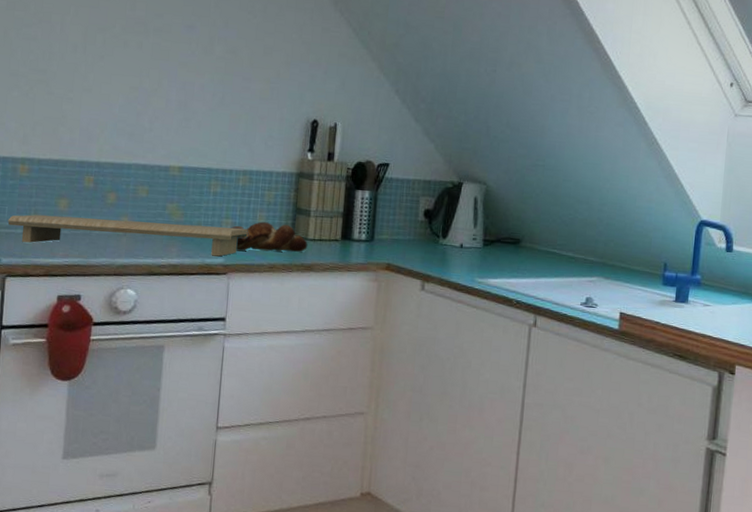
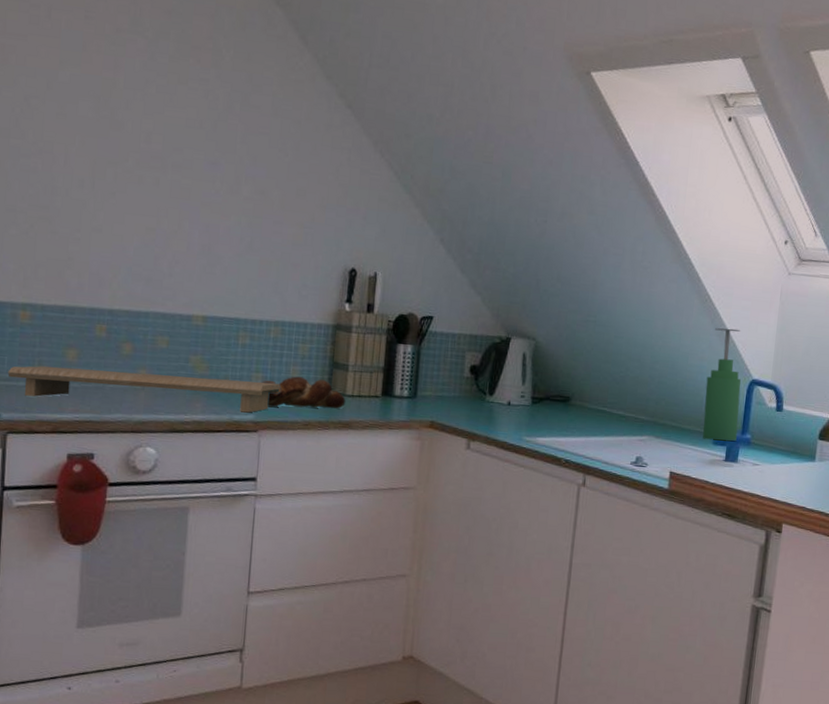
soap dispenser: none [652,170,690,282] -> present [703,328,742,442]

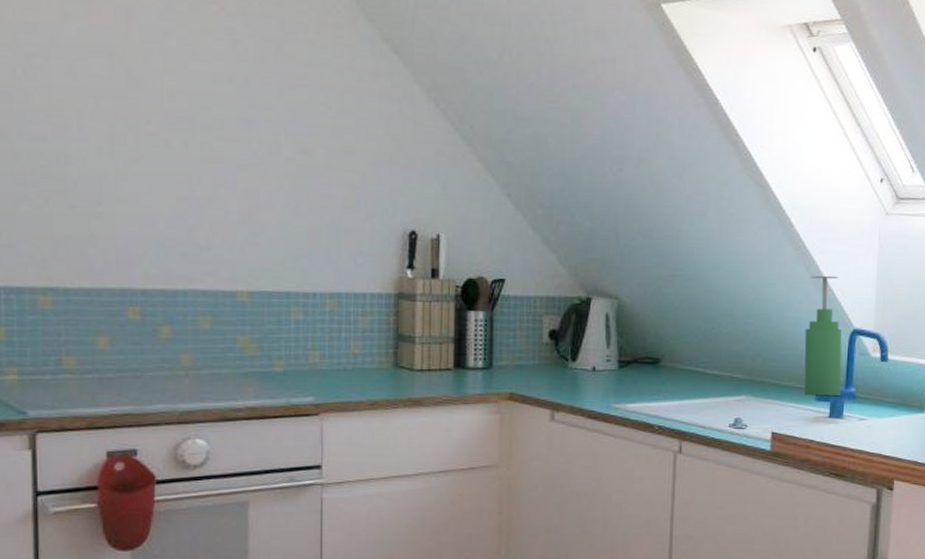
cutting board: present [7,366,281,413] -> none [31,355,341,395]
bread loaf: present [260,376,346,409] -> none [318,352,415,388]

